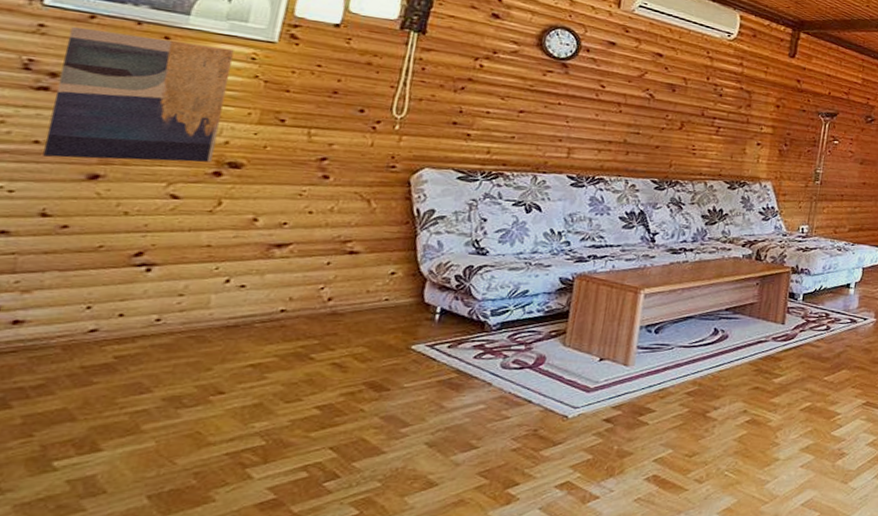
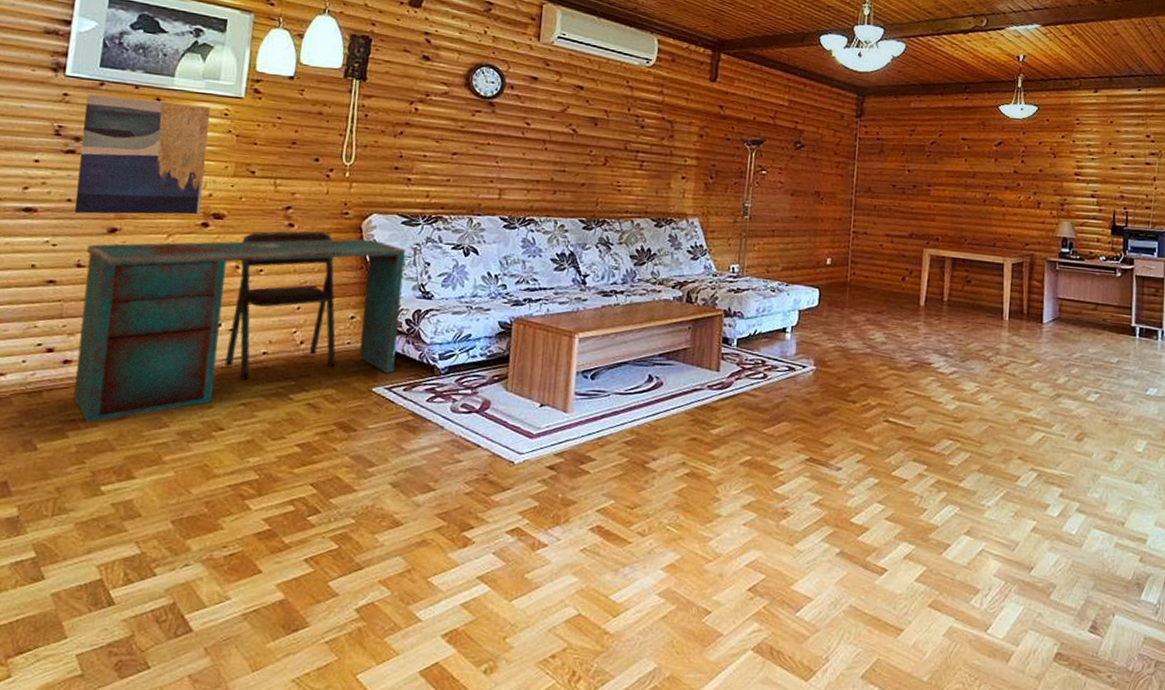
desk: none [22,183,460,391] -> present [73,231,406,423]

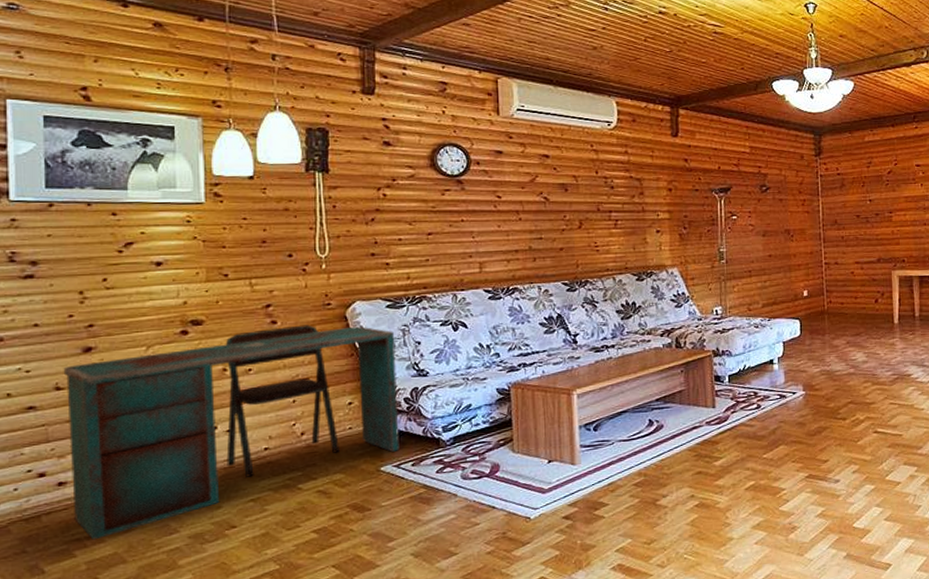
wall art: present [74,93,211,215] -> none [37,215,177,337]

